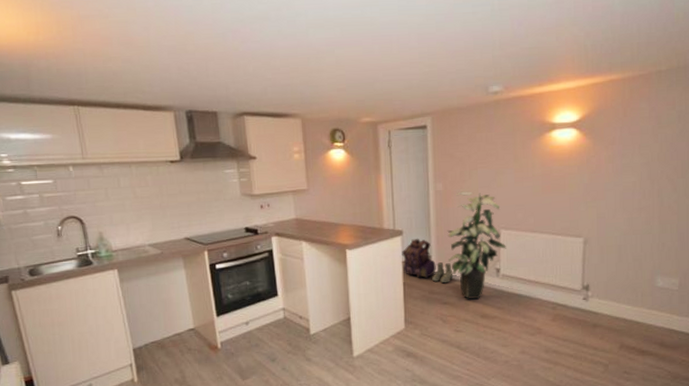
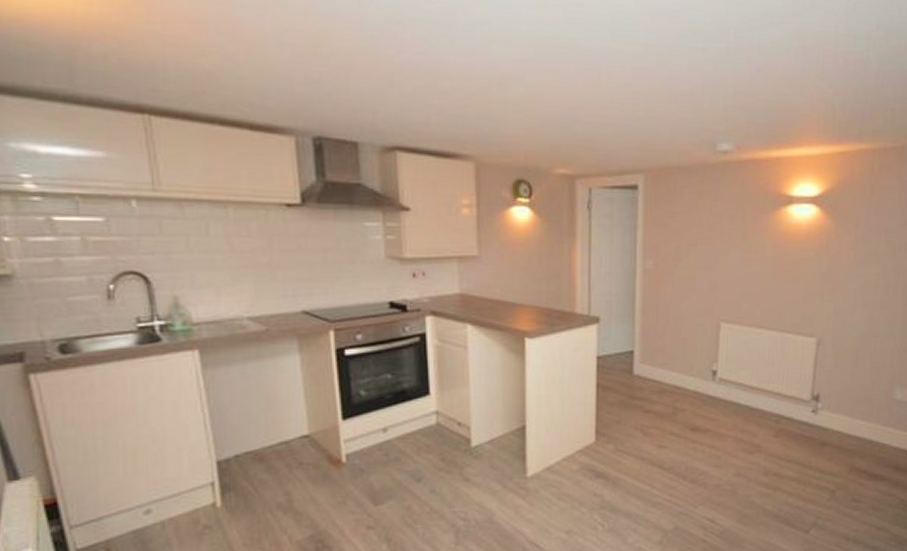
backpack: present [402,239,436,279] -> none [597,329,639,380]
boots: present [432,262,454,284] -> none [633,360,660,387]
indoor plant: present [447,191,506,300] -> none [655,272,726,408]

